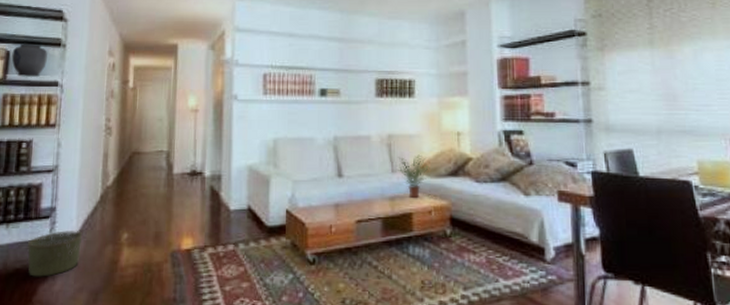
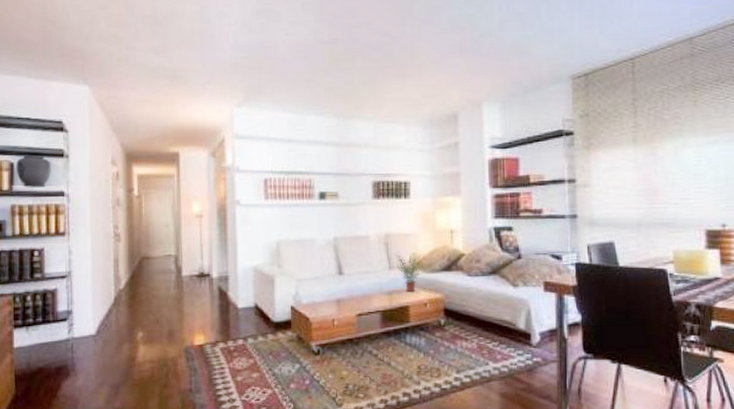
basket: present [27,230,83,277] -> none [47,330,100,374]

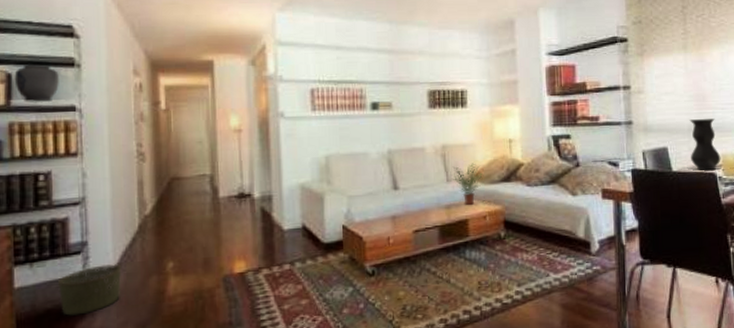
basket: none [47,330,100,374] -> present [57,263,122,316]
vase: none [638,214,673,267] -> present [689,119,721,171]

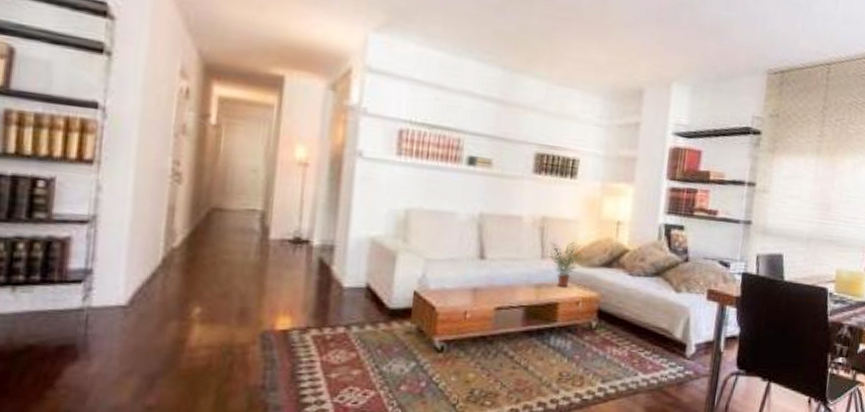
vase: present [14,64,59,103] -> none [18,40,81,93]
basket: present [57,263,122,316] -> none [45,300,134,357]
vase: present [689,119,721,171] -> none [804,229,836,285]

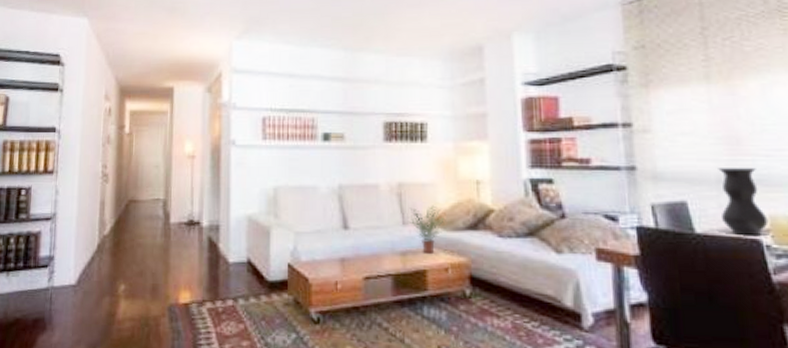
vase: none [804,229,836,285] -> present [718,168,769,237]

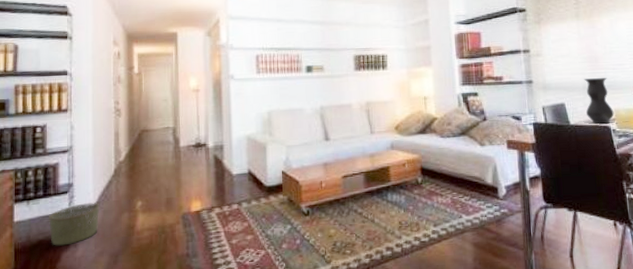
basket: none [26,280,80,328] -> present [48,201,100,246]
potted plant: present [408,205,446,255] -> none [375,117,403,155]

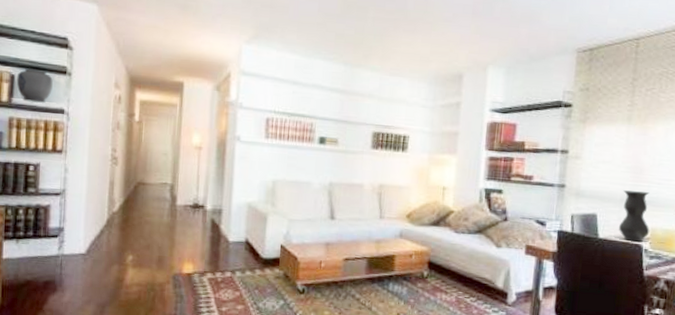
vase: none [20,37,55,69] -> present [16,68,53,104]
basket: present [48,201,100,246] -> none [36,249,90,289]

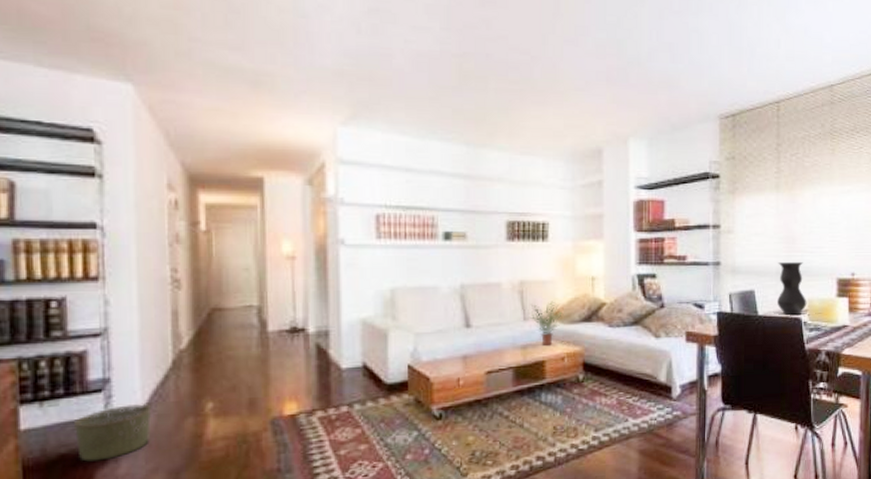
vase: present [16,68,53,104] -> none [19,172,76,218]
basket: none [36,249,90,289] -> present [73,402,152,462]
potted plant: none [384,204,415,244] -> present [529,301,564,347]

